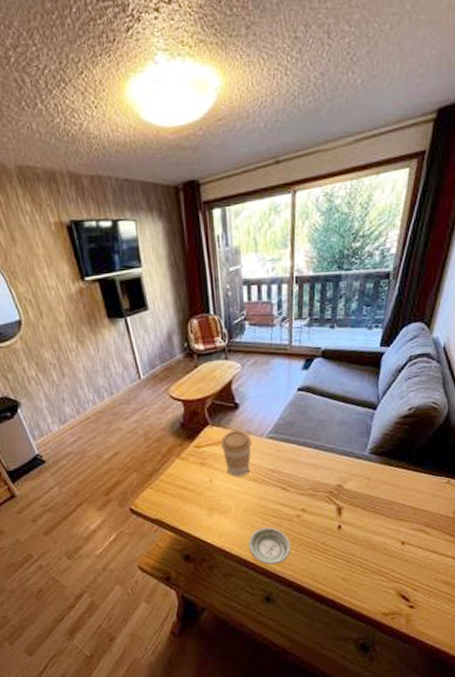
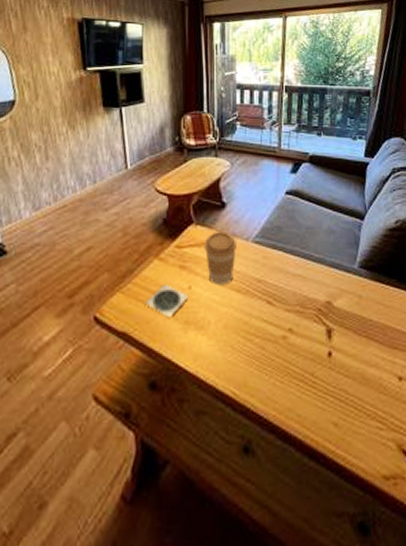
coaster: none [172,478,210,506] -> present [144,283,188,318]
saucer: present [248,527,292,565] -> none [227,350,276,400]

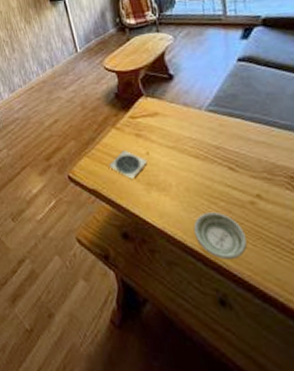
coffee cup: present [204,232,236,285] -> none [156,102,190,151]
saucer: none [227,350,276,400] -> present [193,212,247,259]

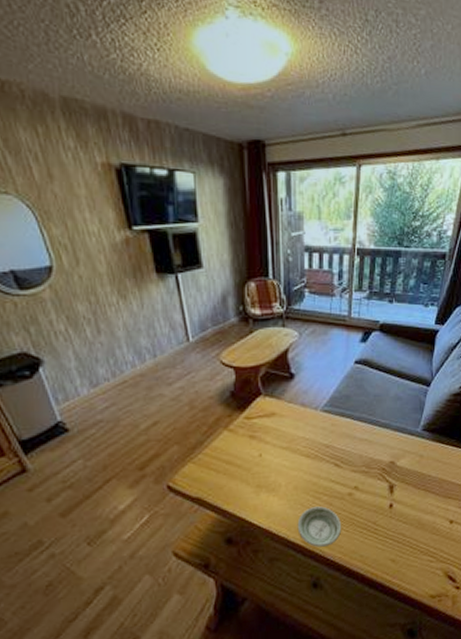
coaster: present [108,149,147,179] -> none [216,452,259,483]

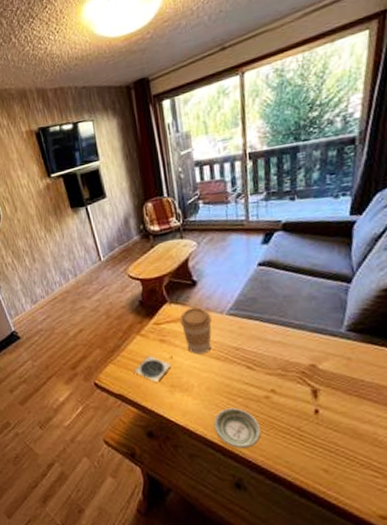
coaster: none [216,452,259,483] -> present [133,355,171,382]
coffee cup: none [273,402,305,452] -> present [179,307,212,354]

